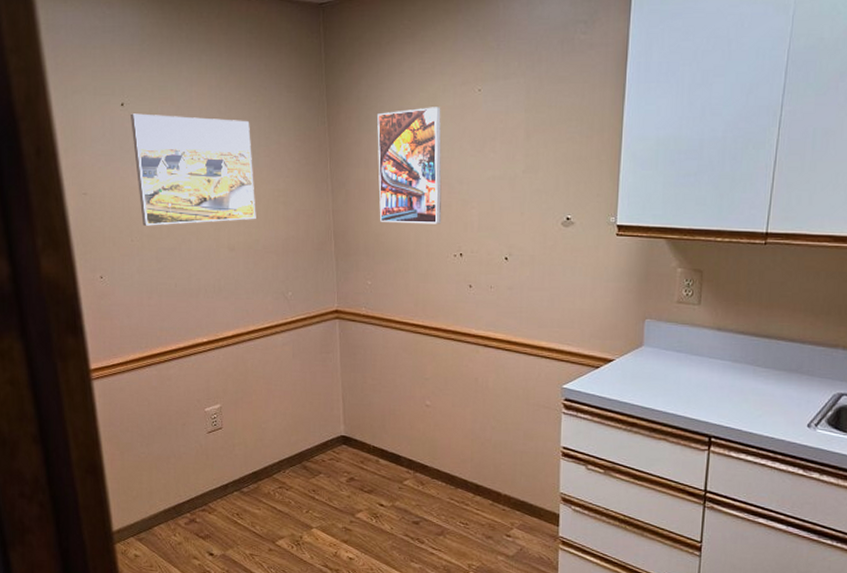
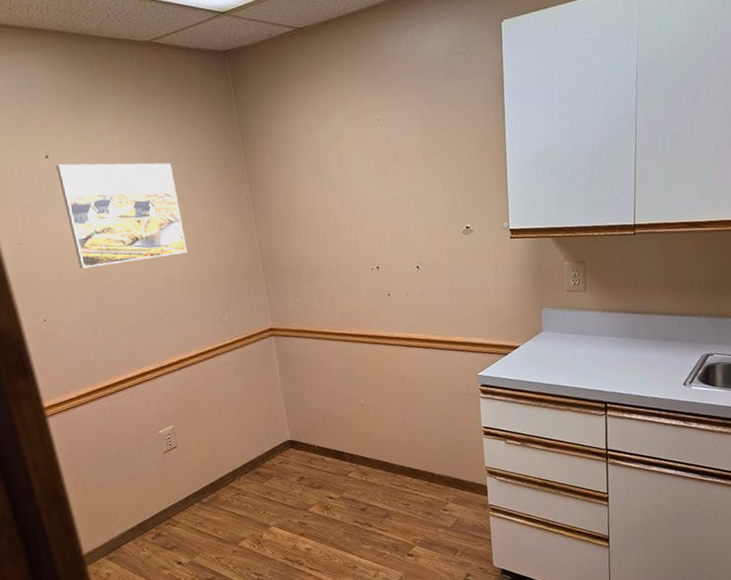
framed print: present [377,107,442,224] -> none [289,137,358,245]

